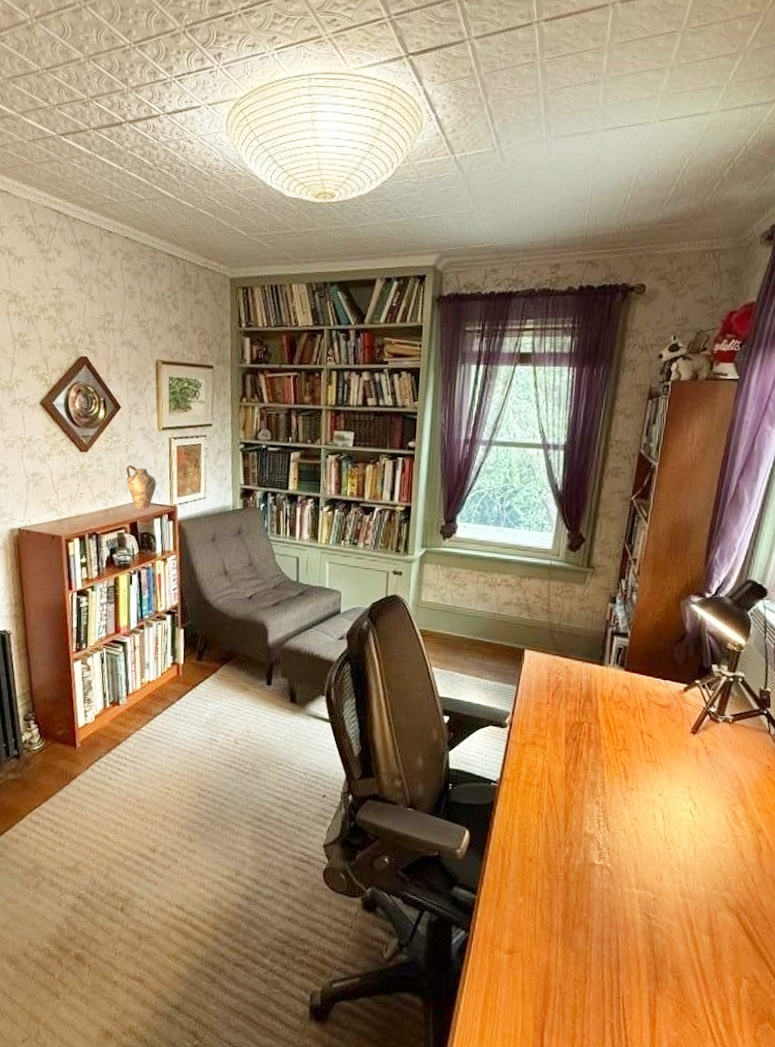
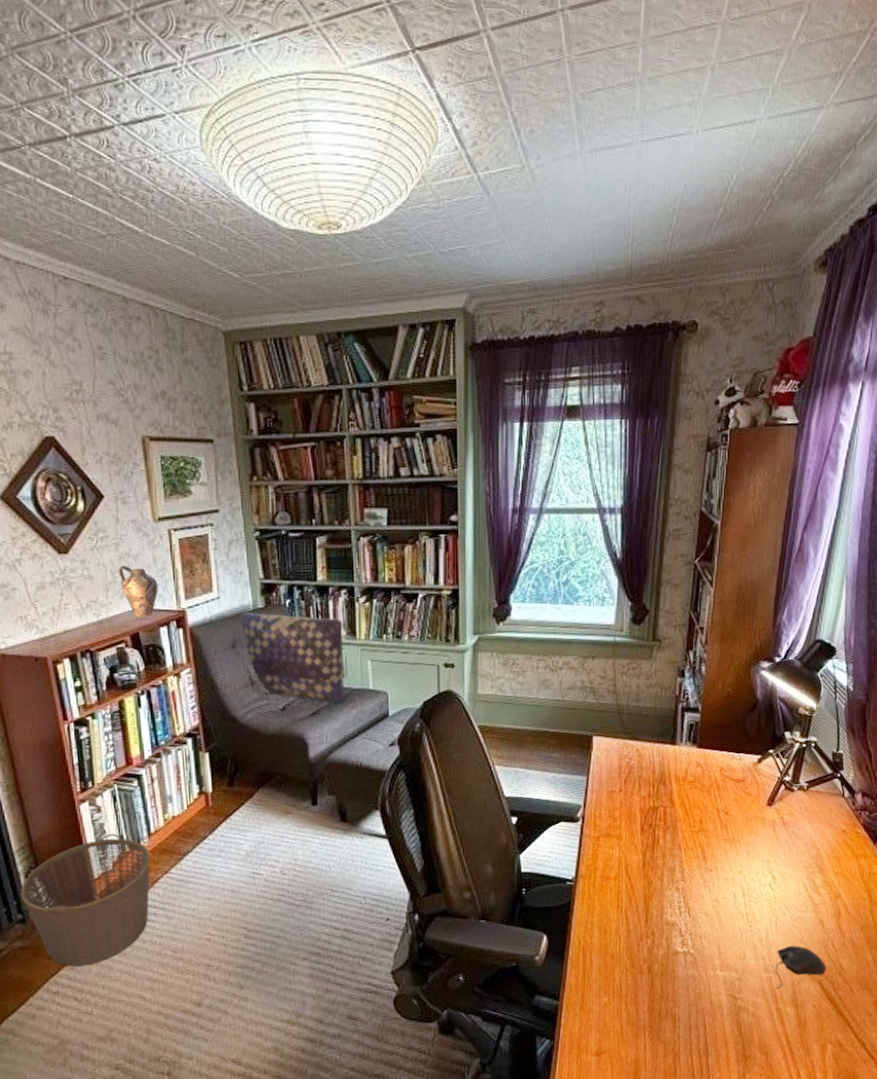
basket: none [18,690,127,803] -> present [20,833,151,967]
cushion: none [220,511,307,597] -> present [239,612,346,703]
computer mouse: none [691,873,745,916] -> present [775,945,826,990]

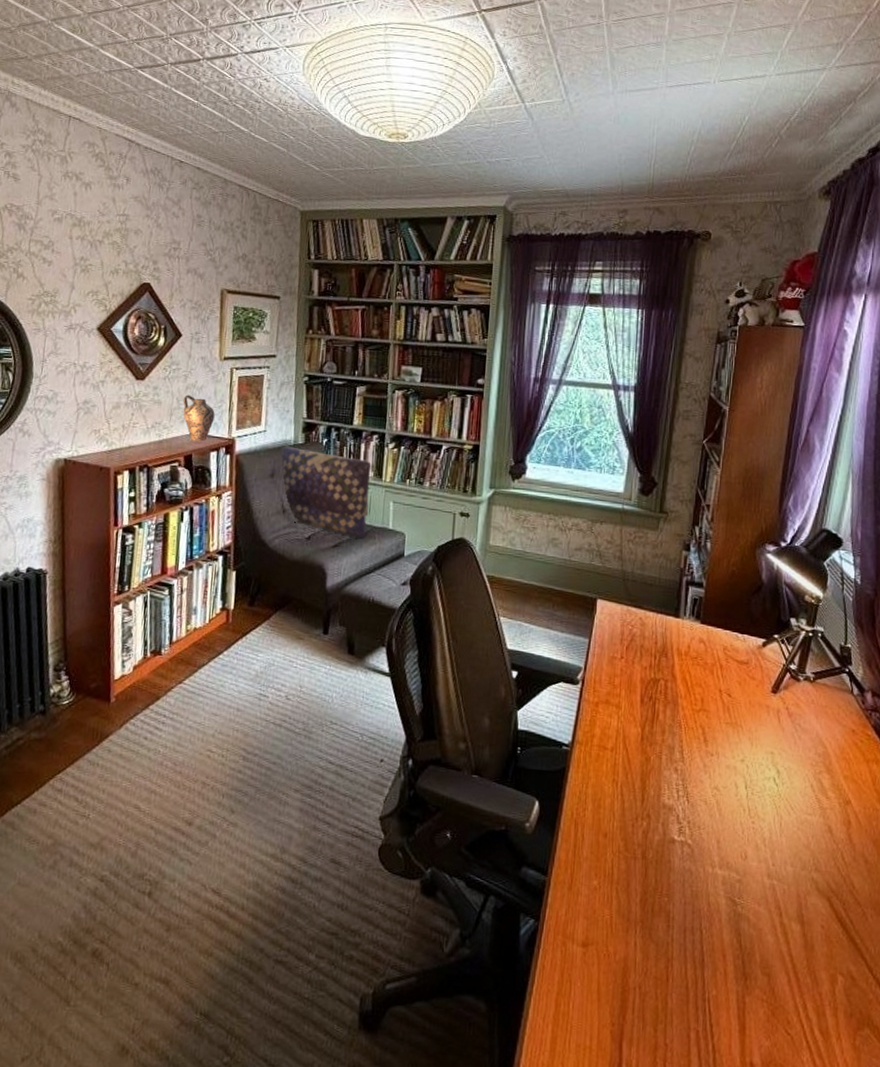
basket: present [20,833,151,967] -> none [46,637,169,767]
computer mouse: present [775,945,826,990] -> none [779,851,836,901]

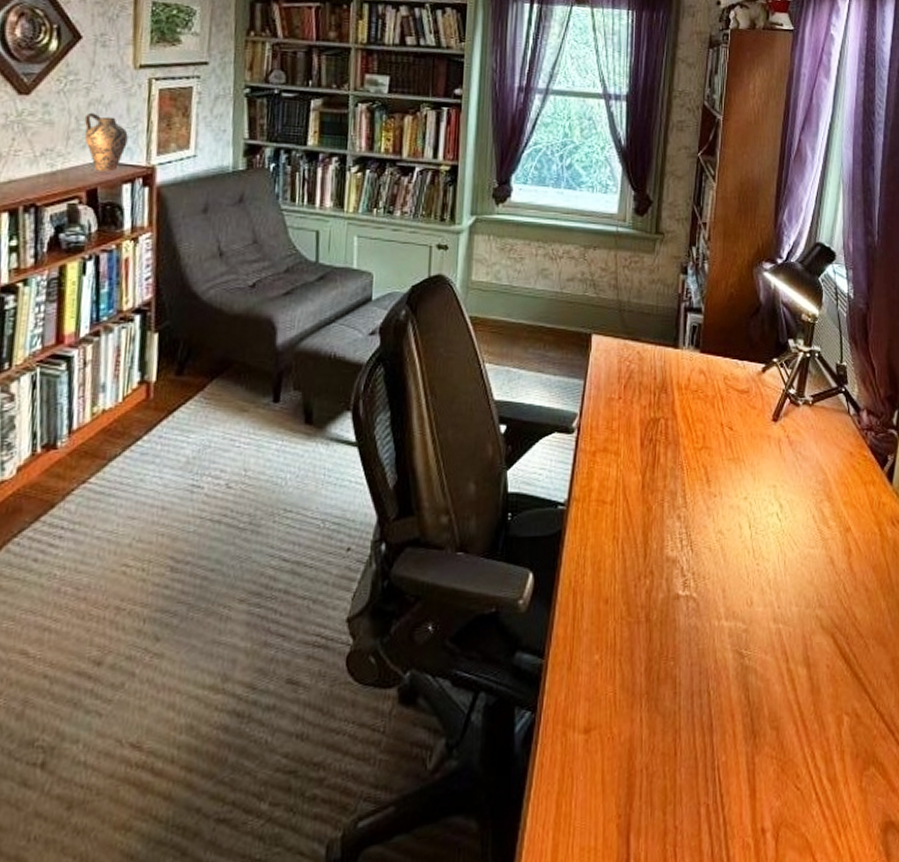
cushion: present [280,446,372,539] -> none [215,173,331,282]

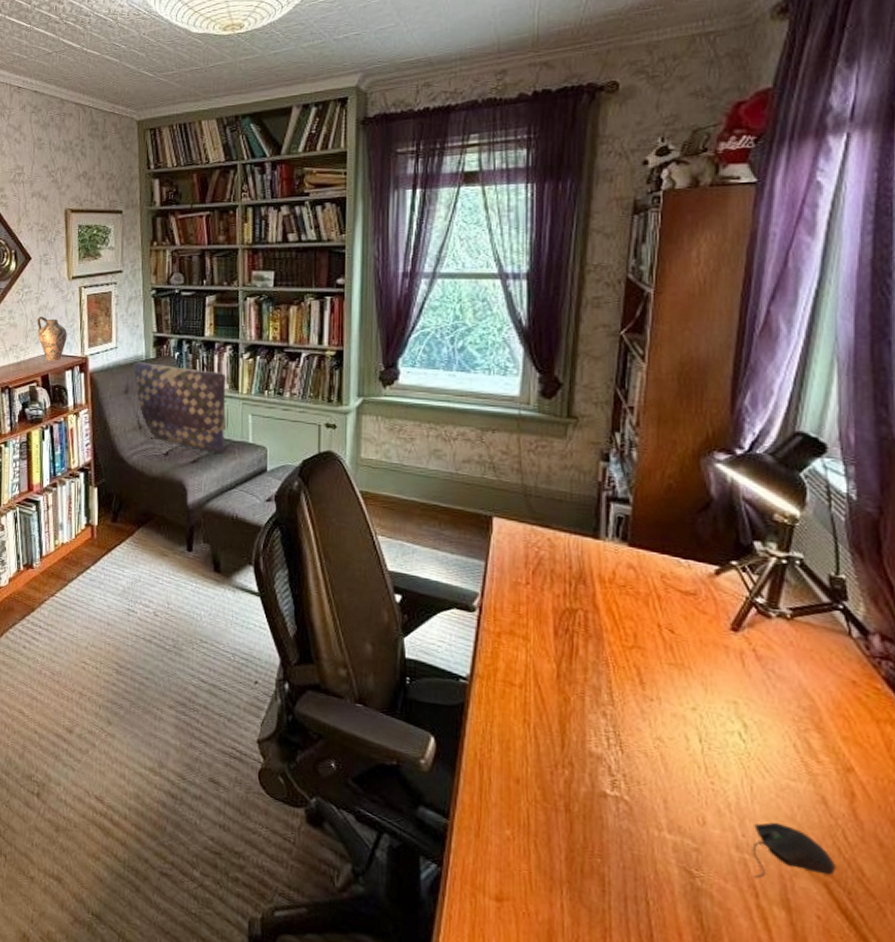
cushion: none [215,173,331,282] -> present [133,361,227,454]
computer mouse: none [785,588,839,645] -> present [752,822,835,879]

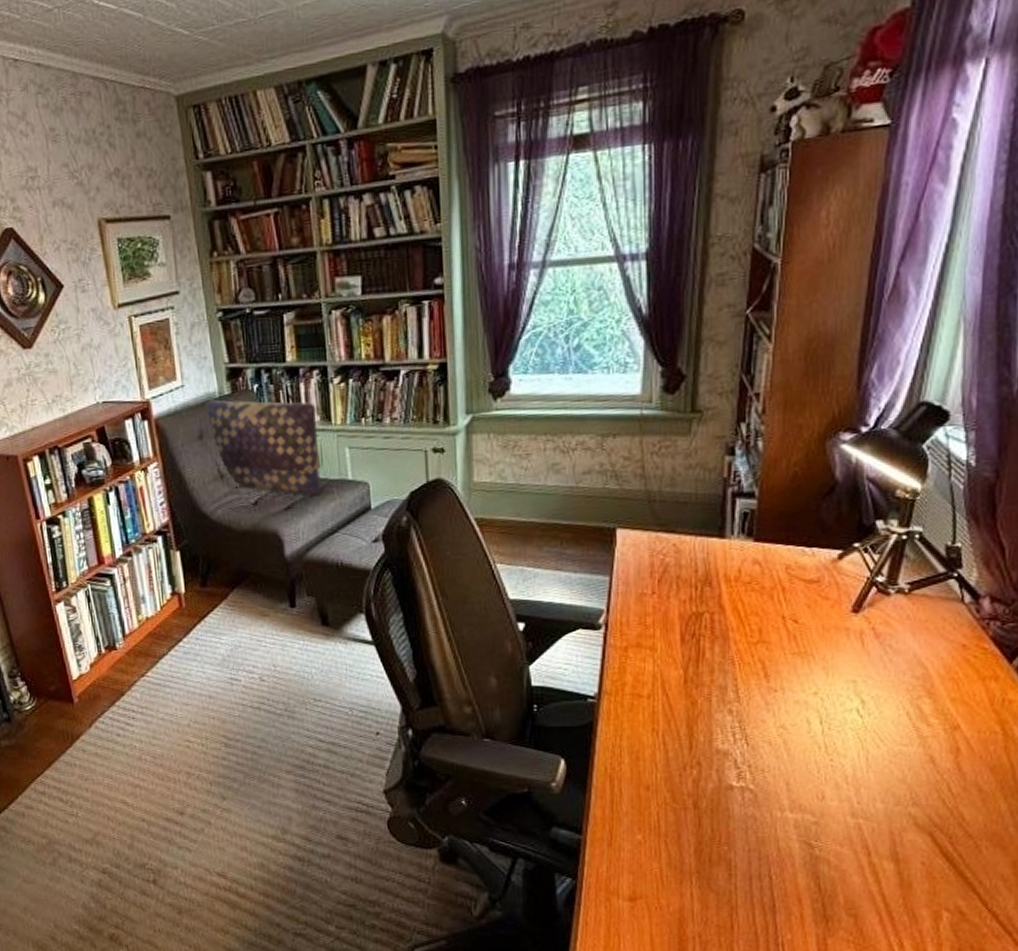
ceramic jug: present [36,316,67,361] -> none [81,357,122,411]
computer mouse: present [752,822,835,879] -> none [866,786,940,840]

